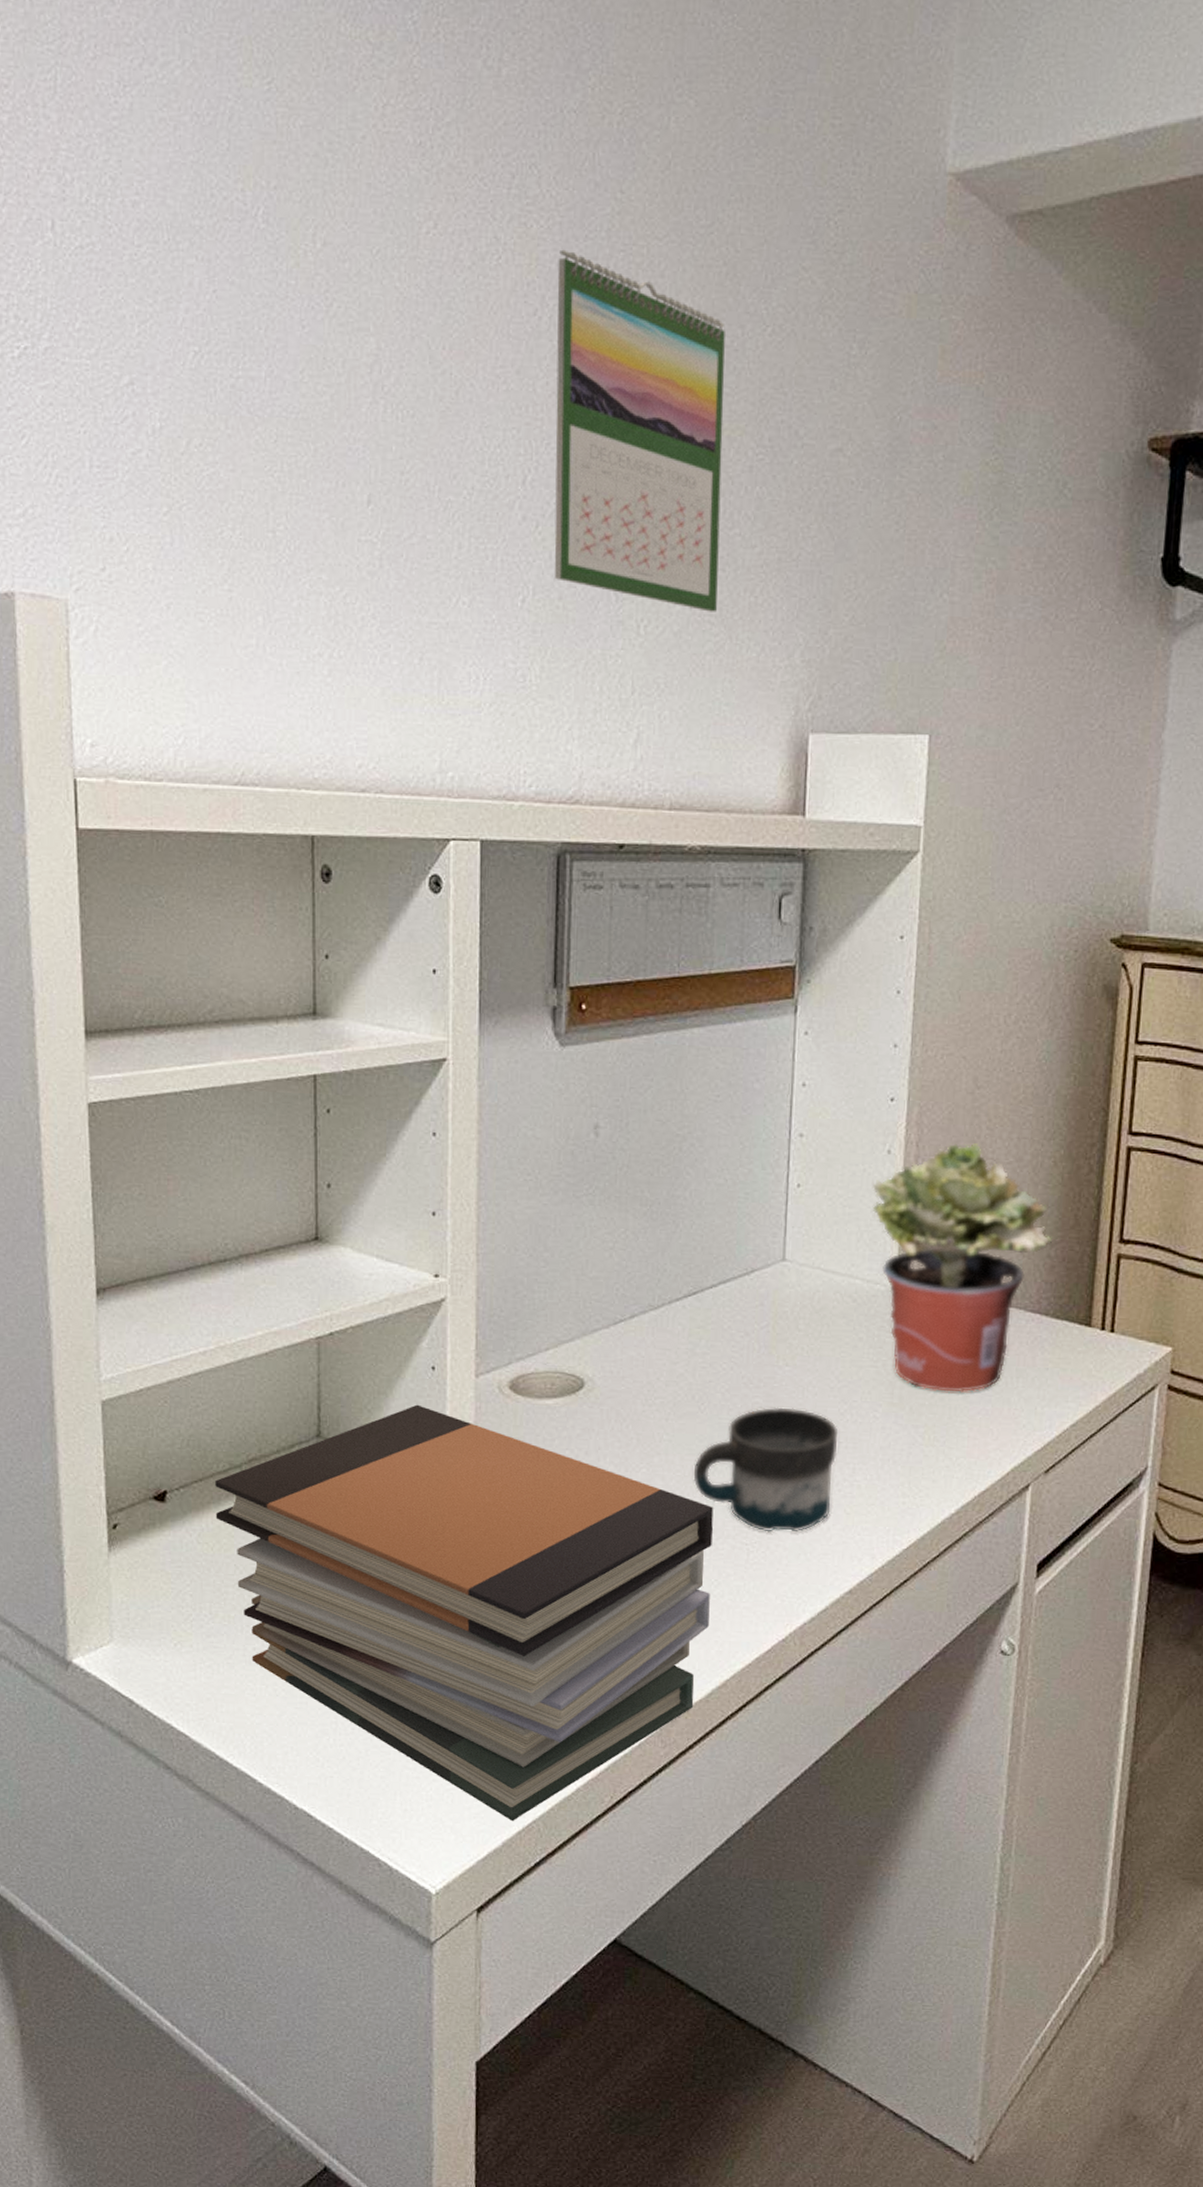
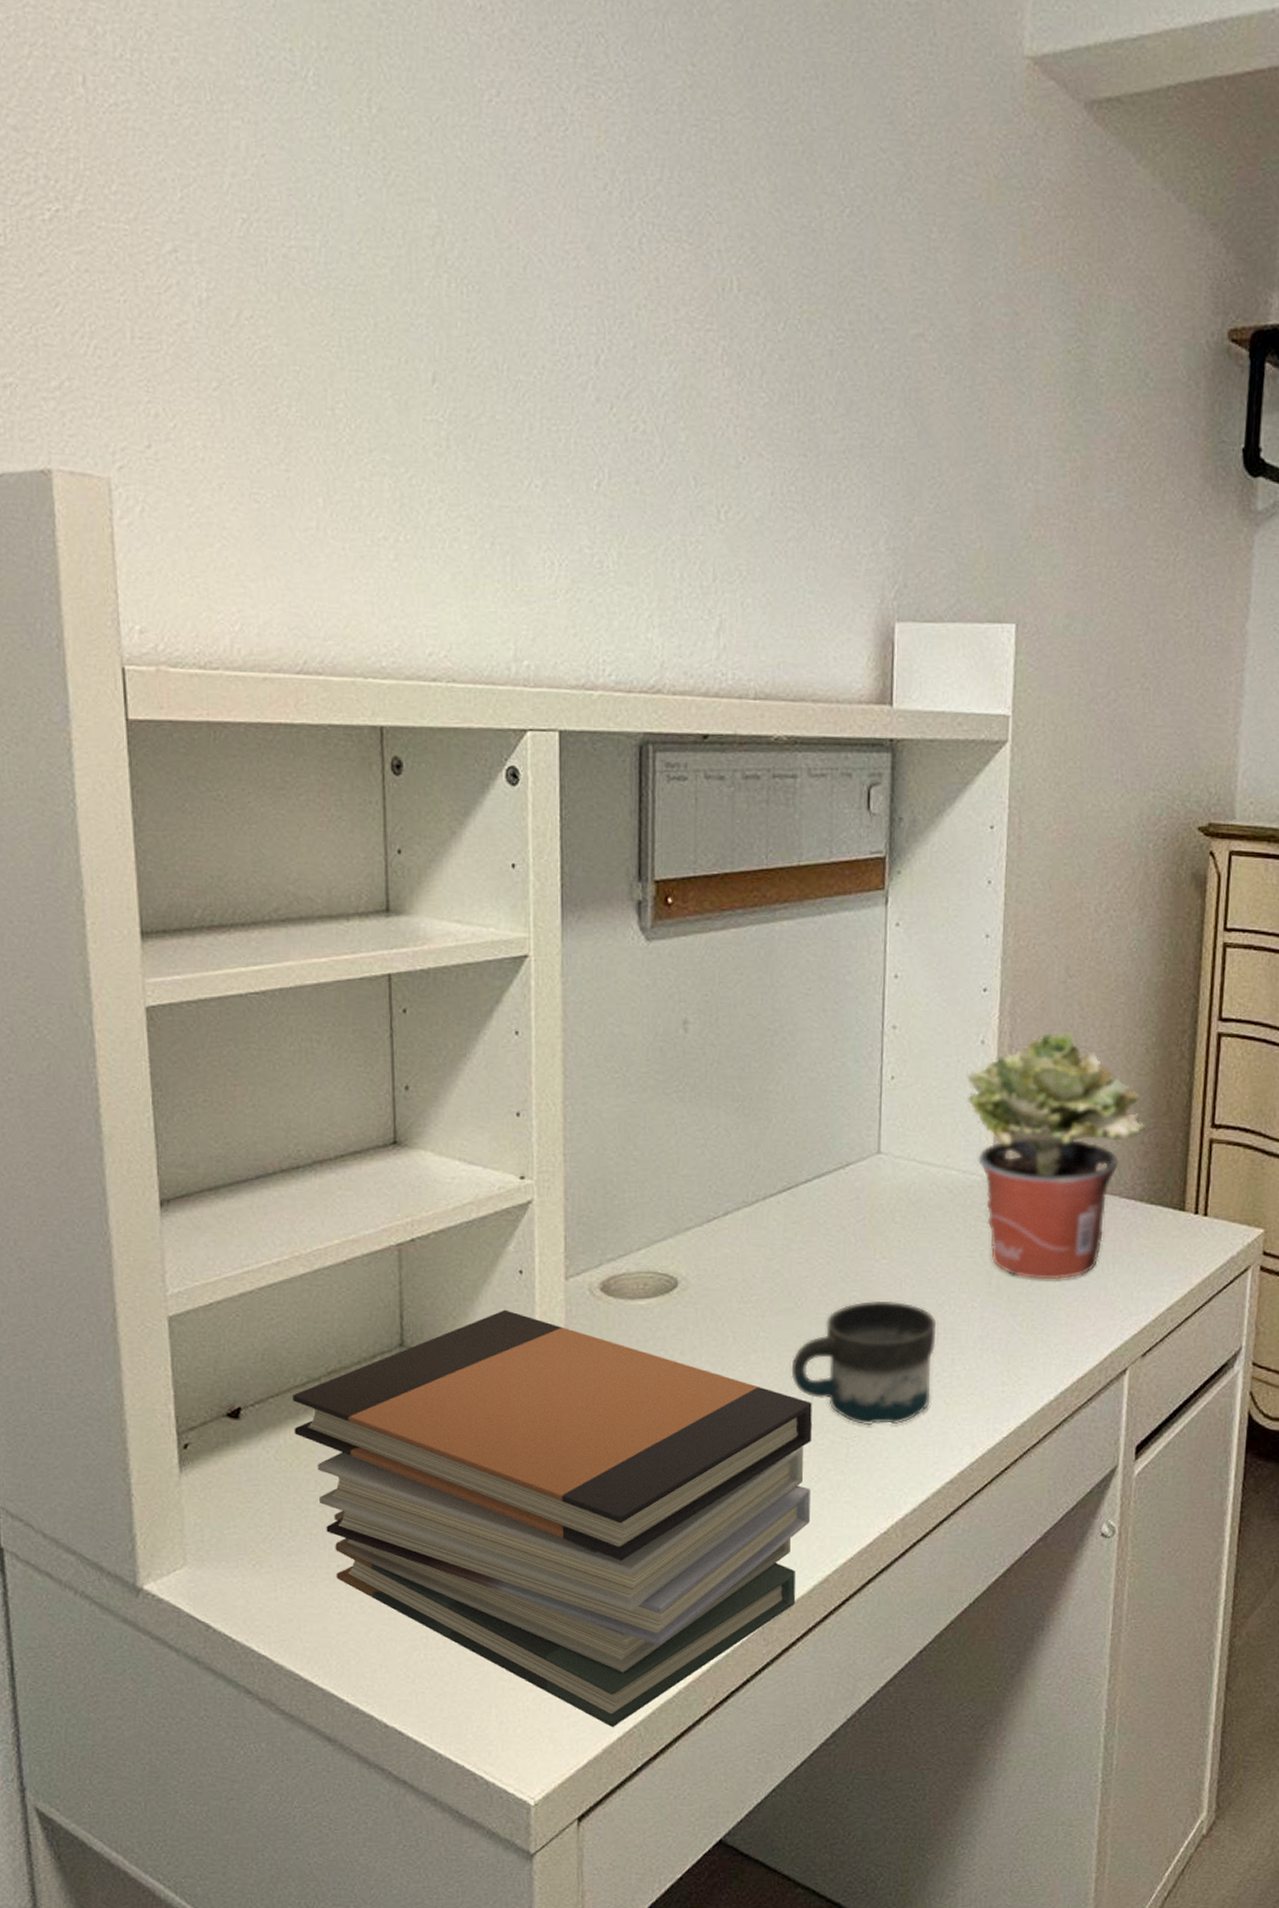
calendar: present [554,249,725,612] -> none [628,122,802,498]

